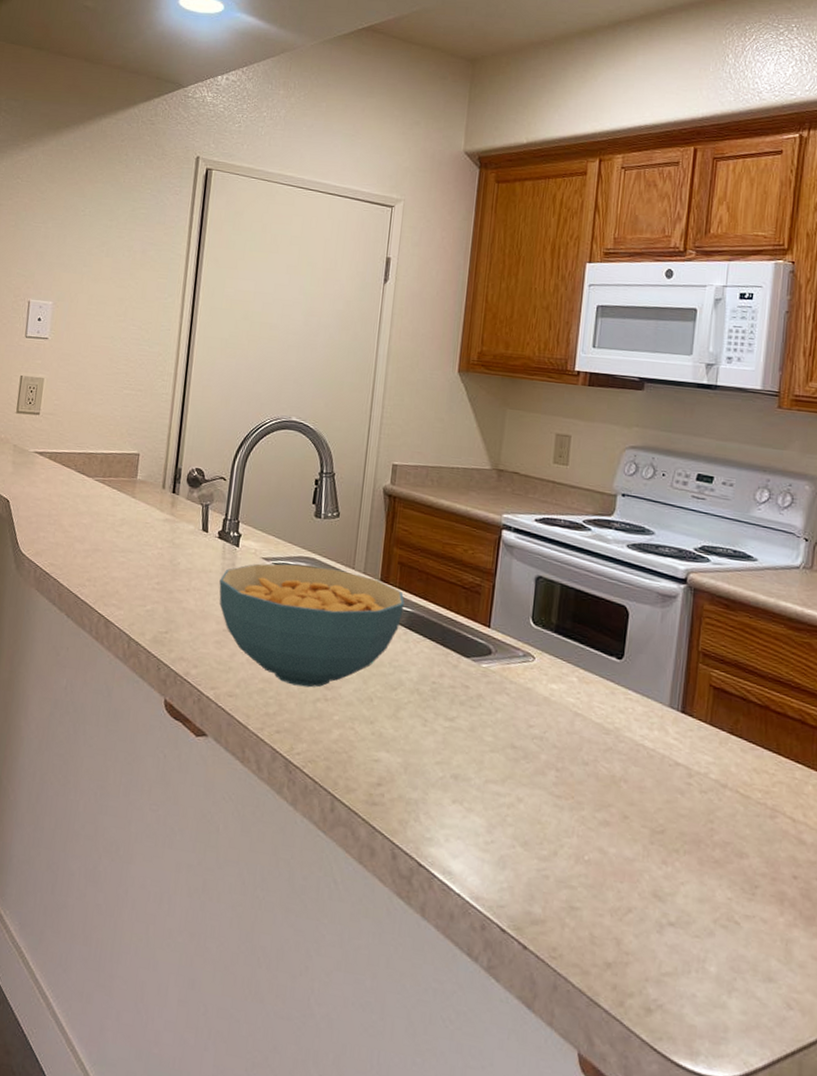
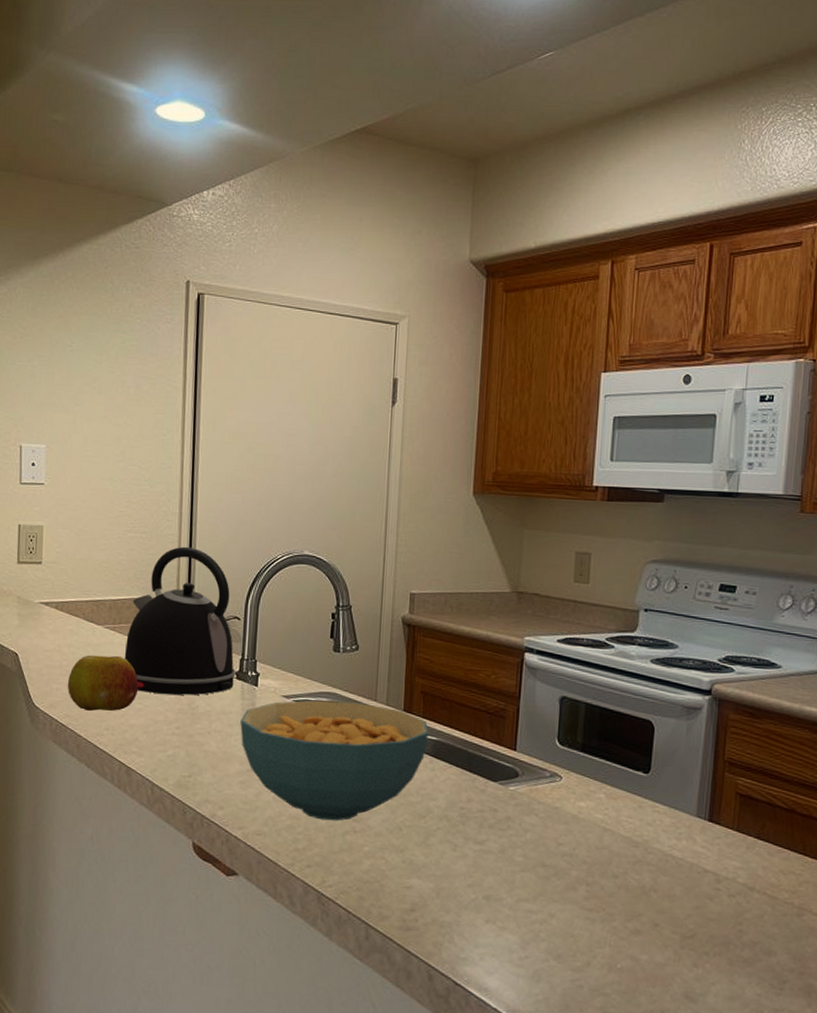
fruit: none [54,505,123,563] -> present [67,655,139,711]
kettle: none [111,406,219,552] -> present [124,546,237,696]

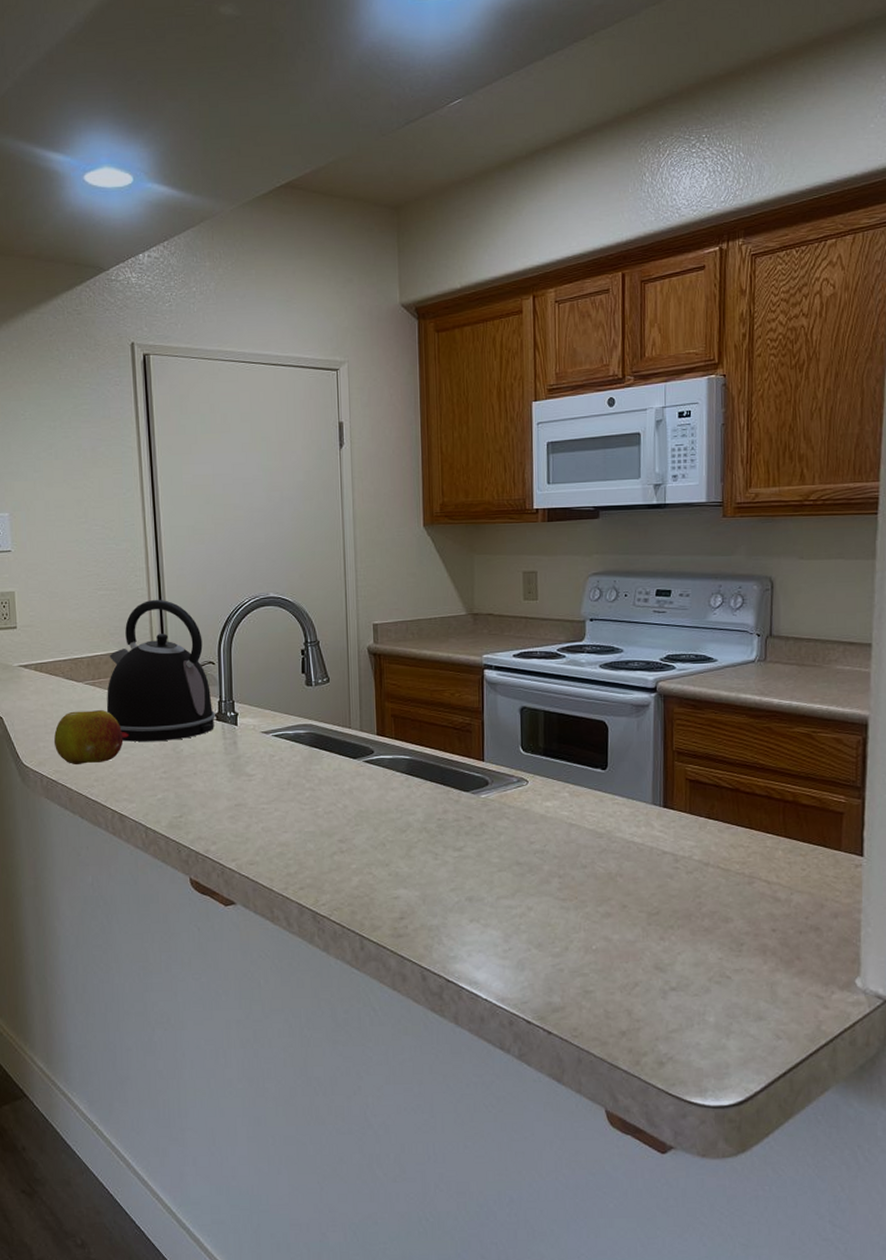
cereal bowl: present [240,700,429,821] -> none [224,731,402,844]

